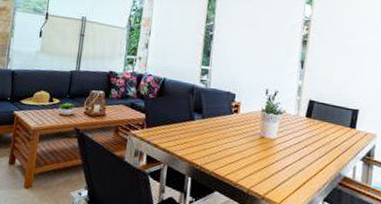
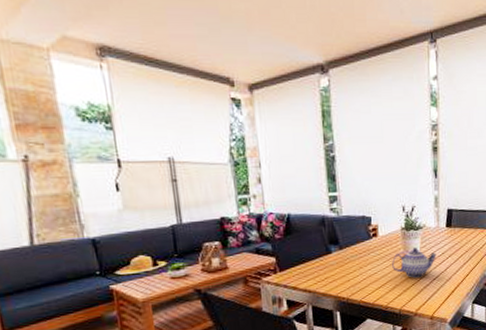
teapot: none [247,130,292,162] -> present [392,247,436,278]

